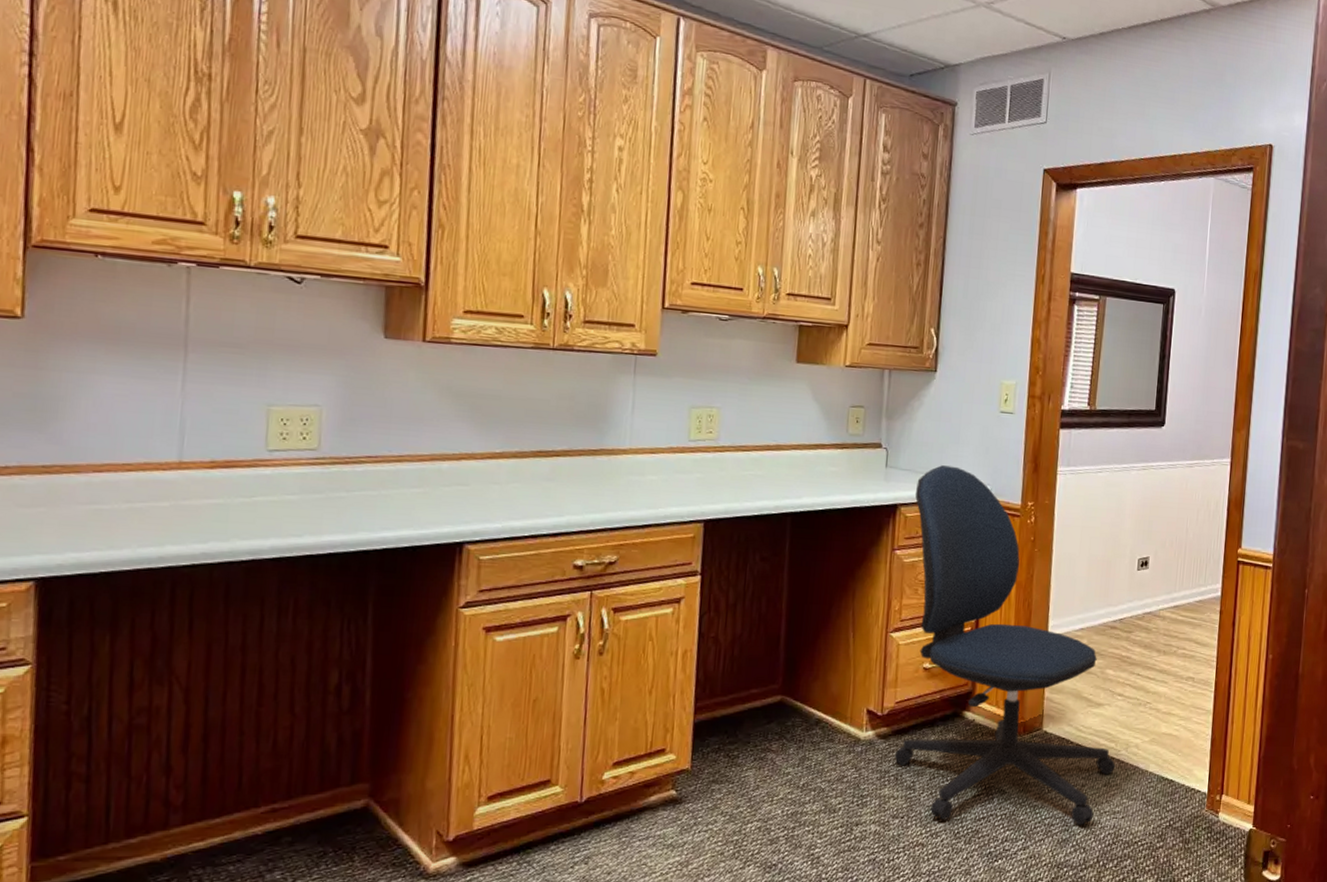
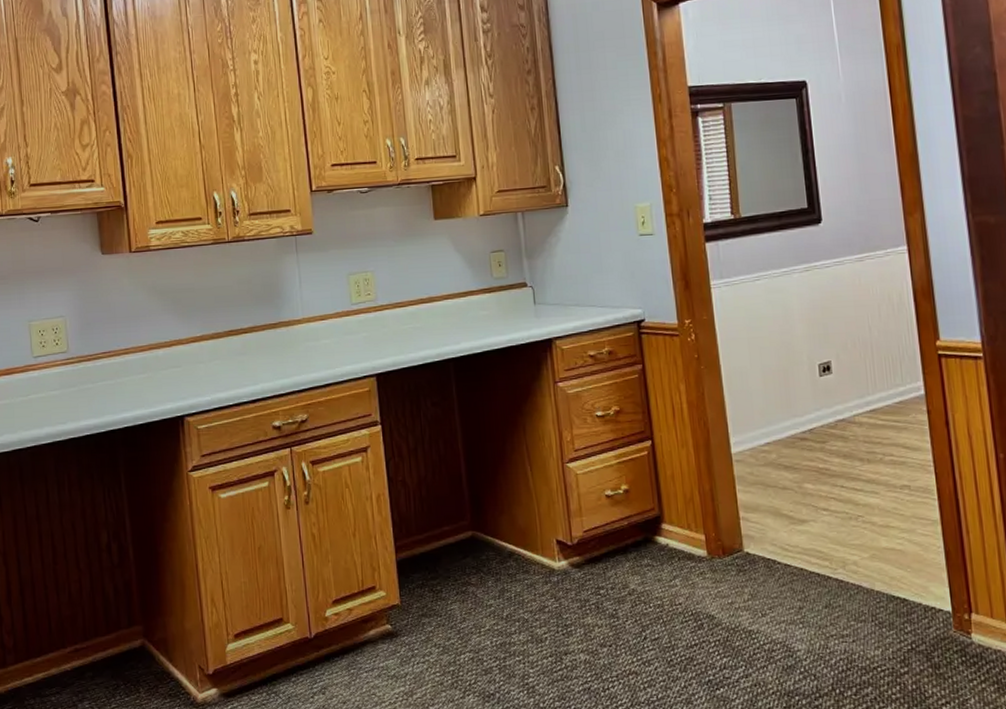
office chair: present [894,465,1116,825] -> none [567,294,835,650]

